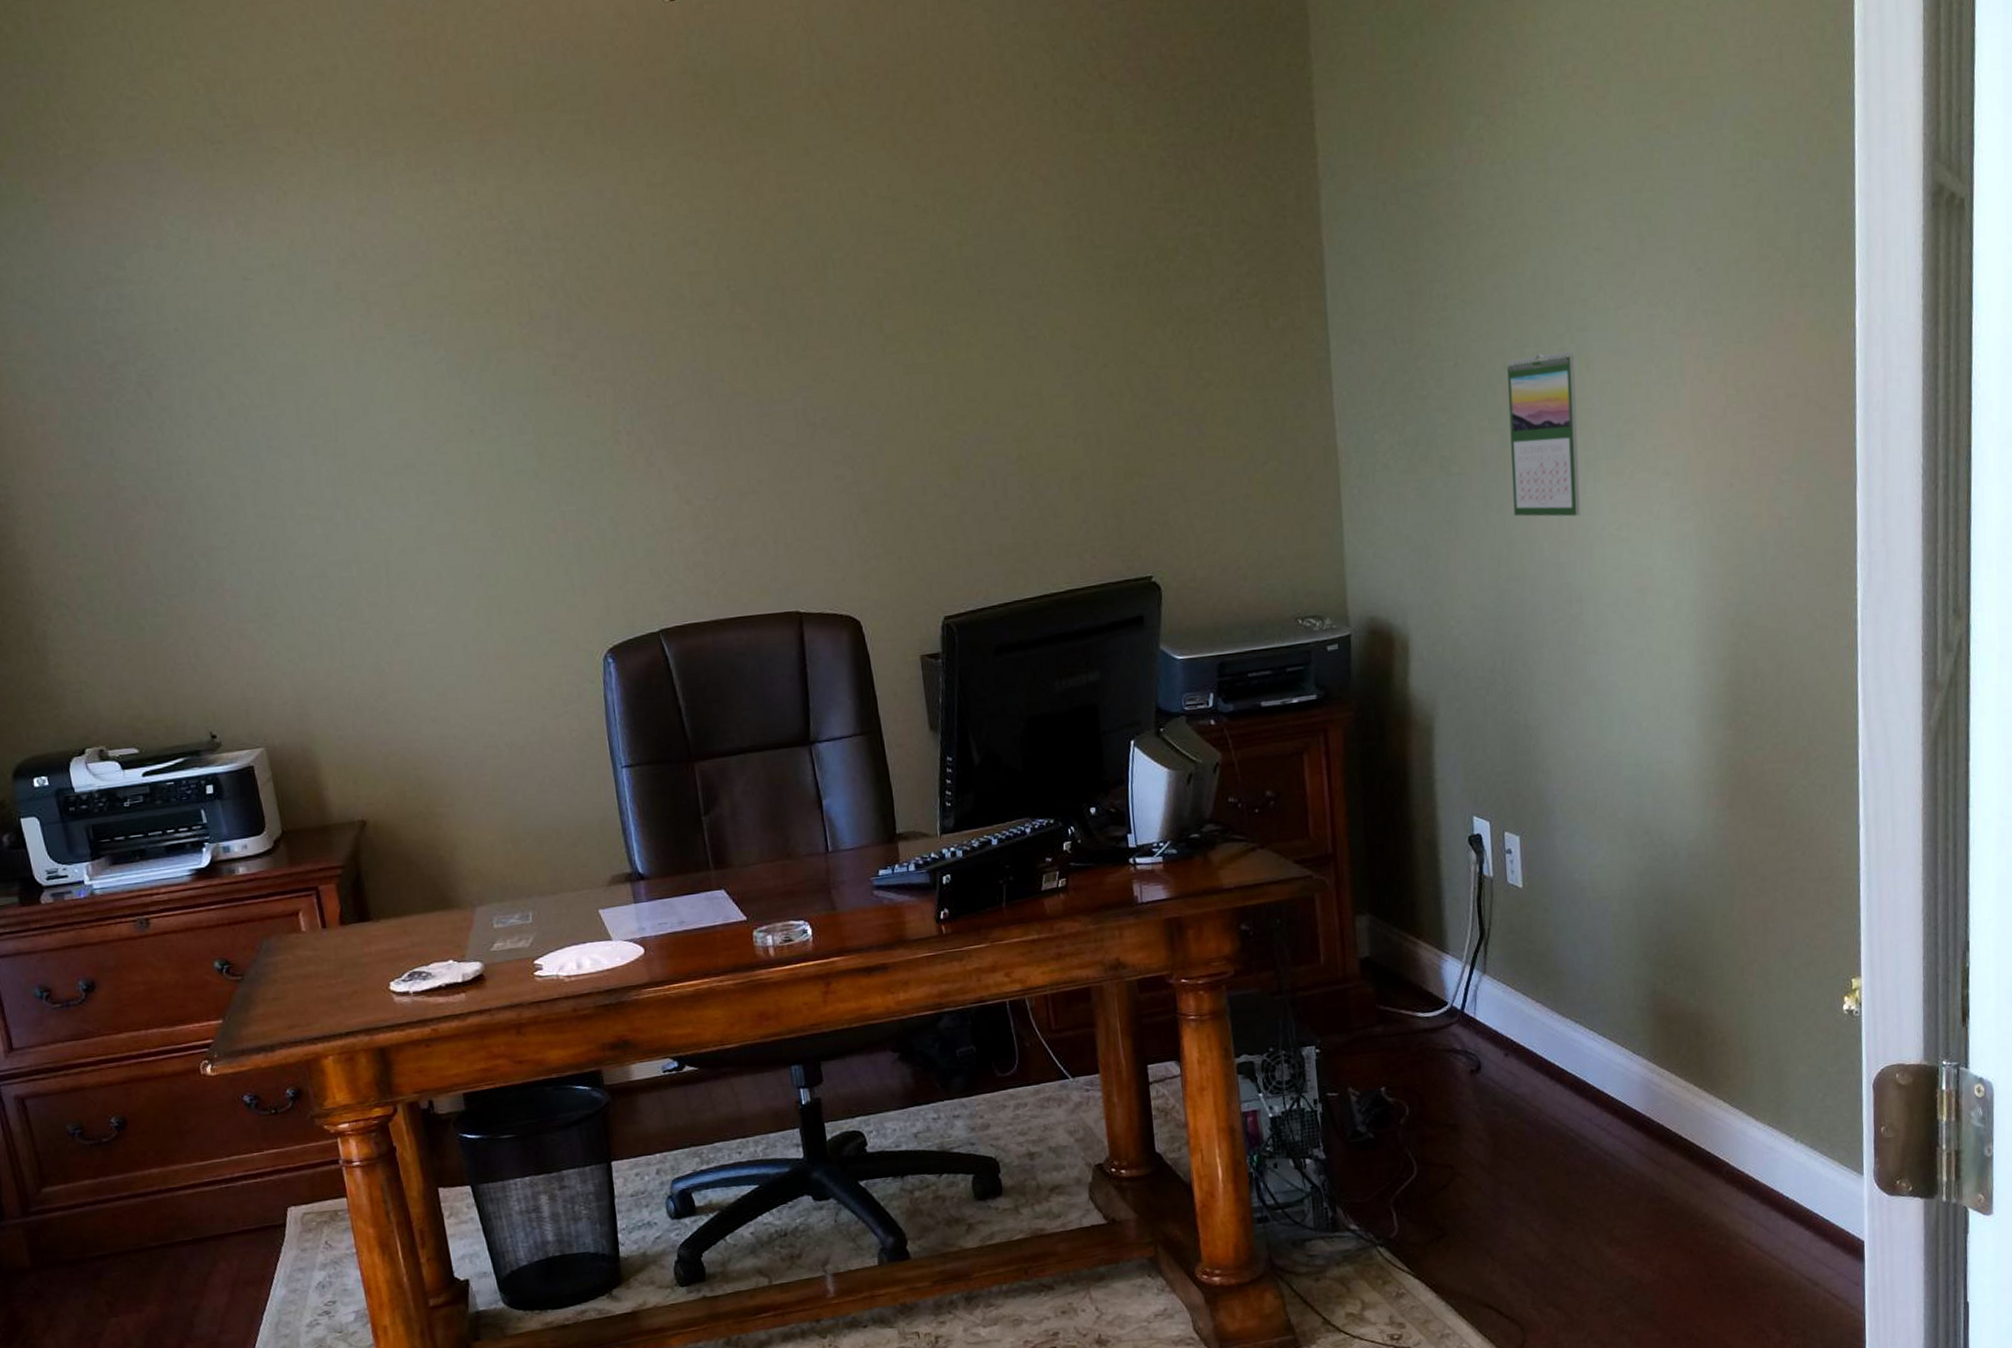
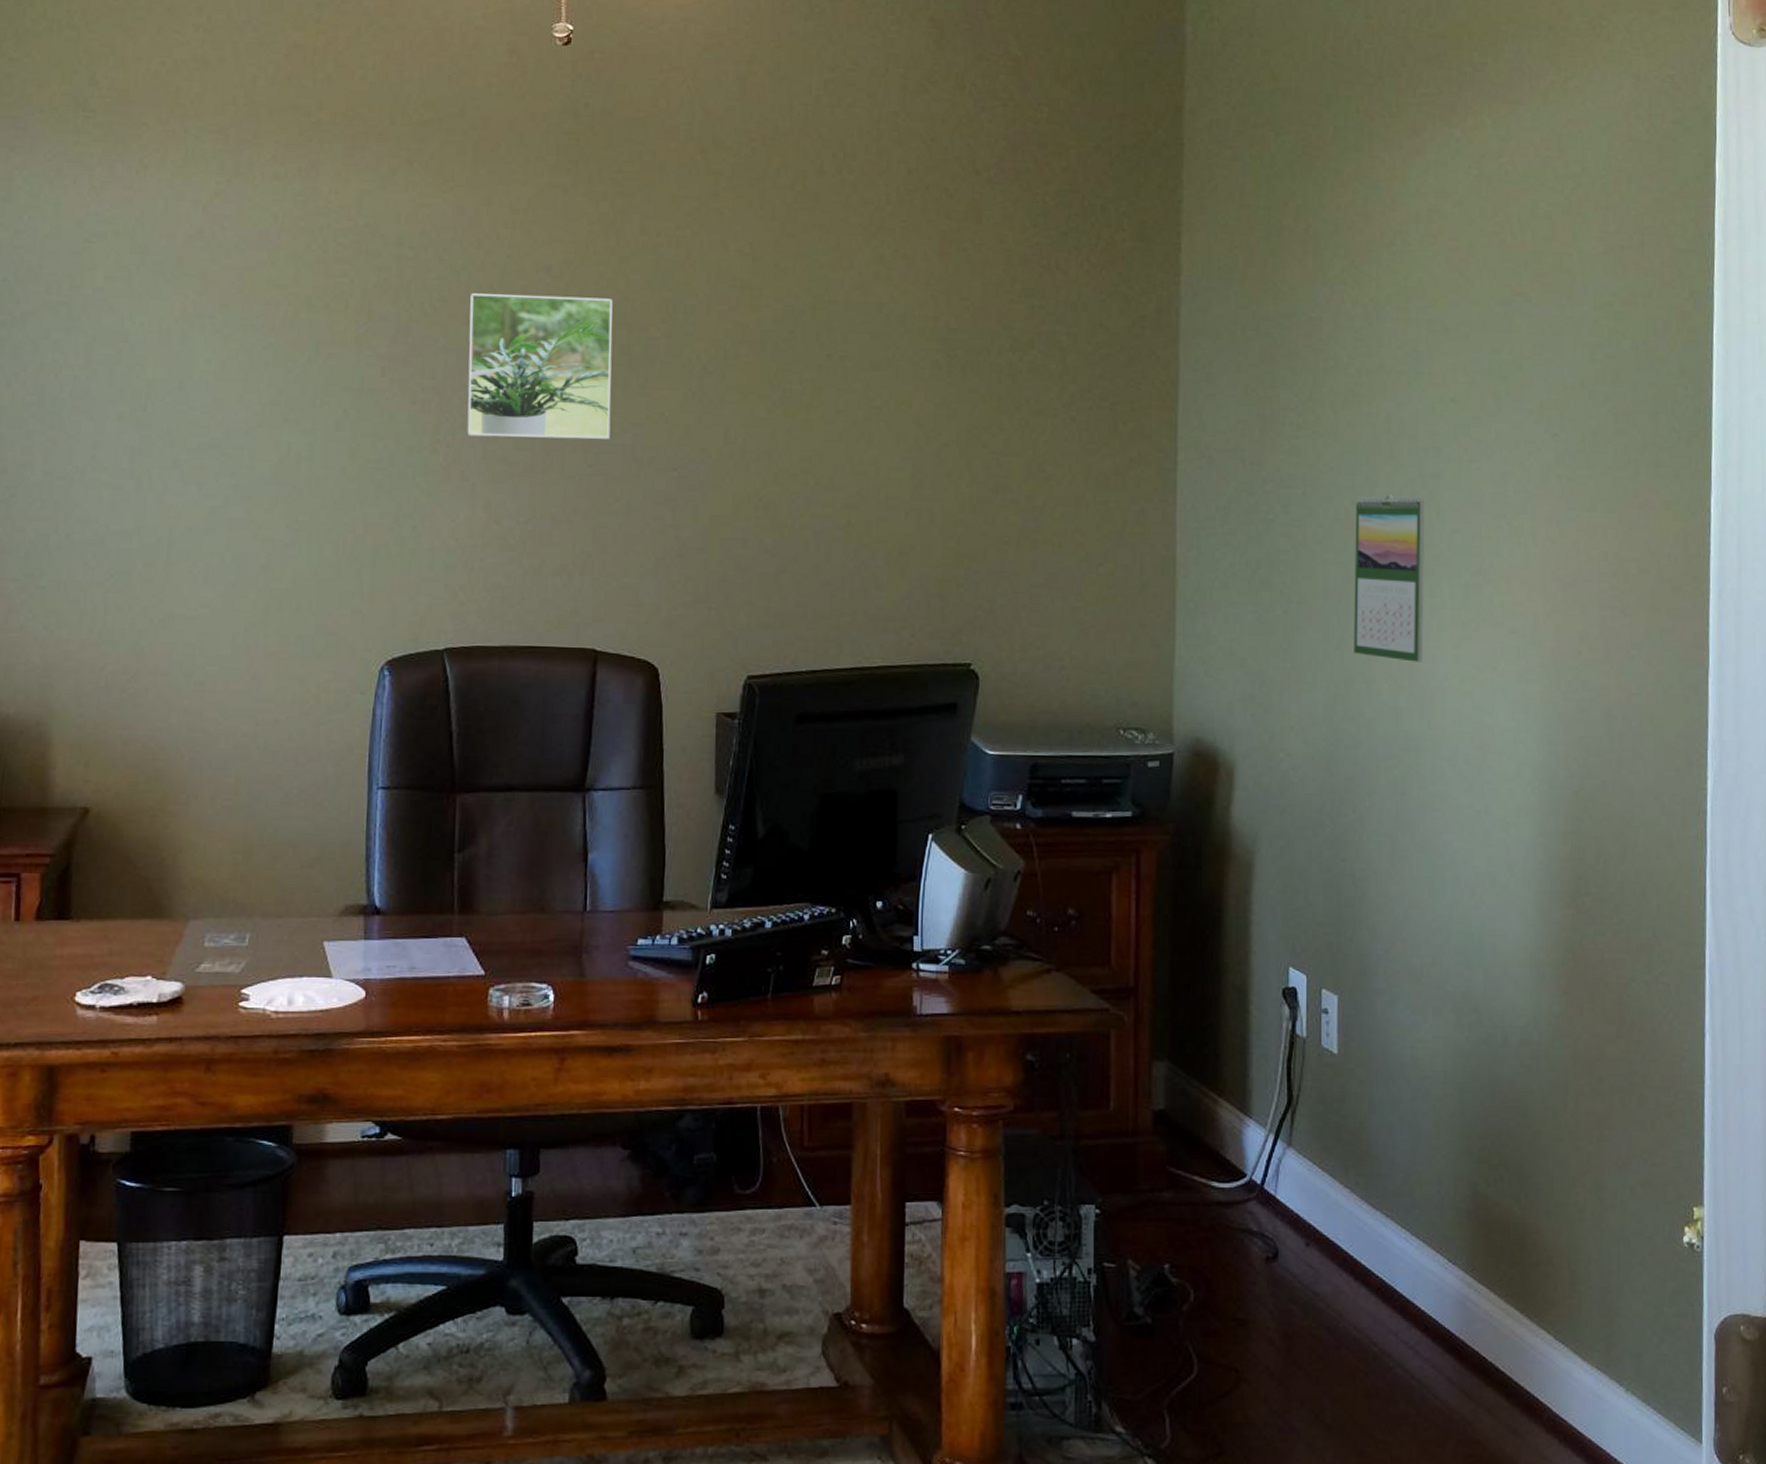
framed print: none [623,263,781,422] -> present [466,293,613,440]

